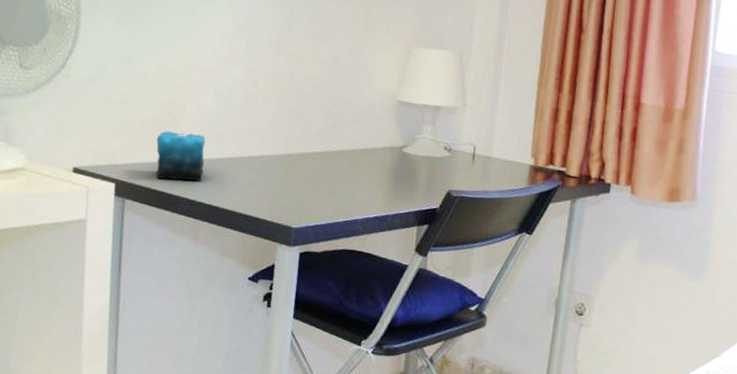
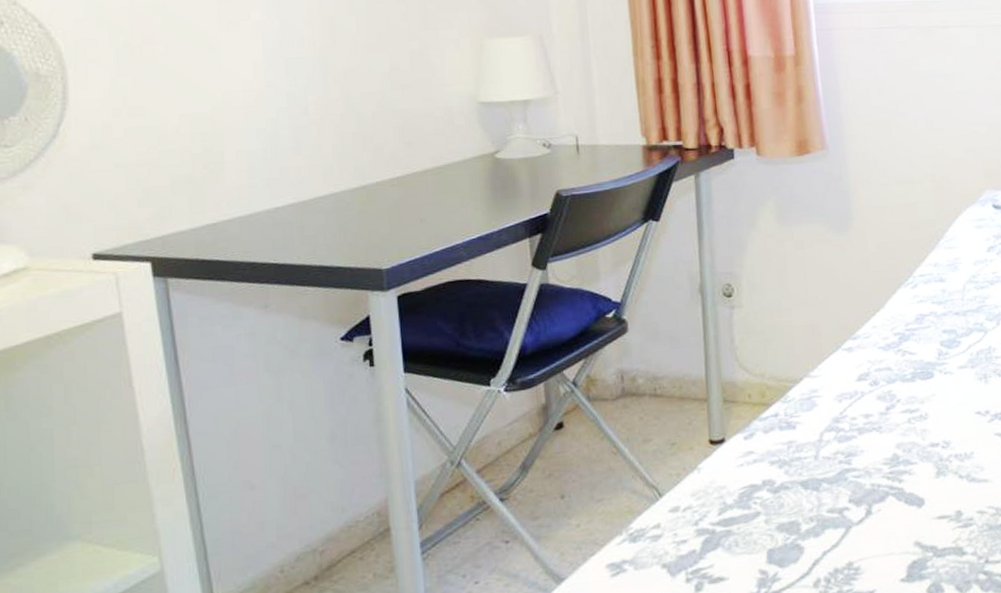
candle: present [156,131,206,181] -> none [193,184,261,245]

